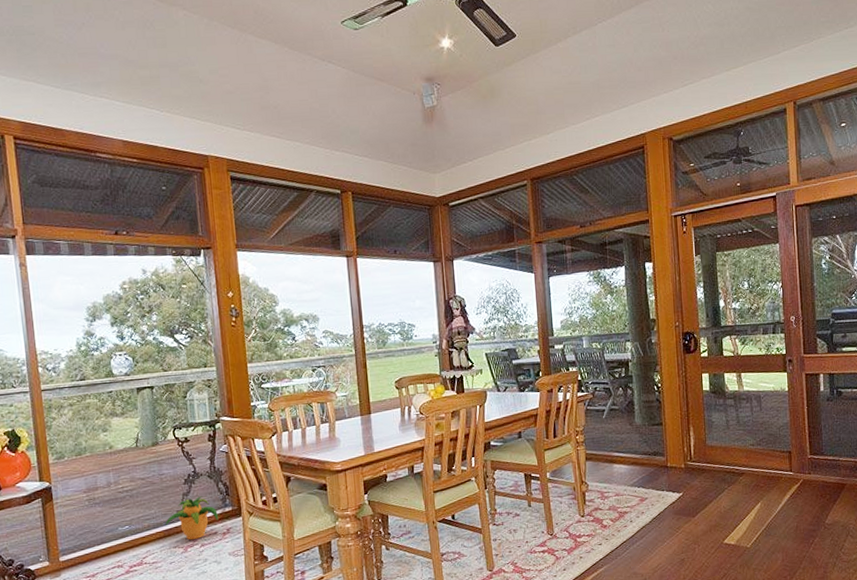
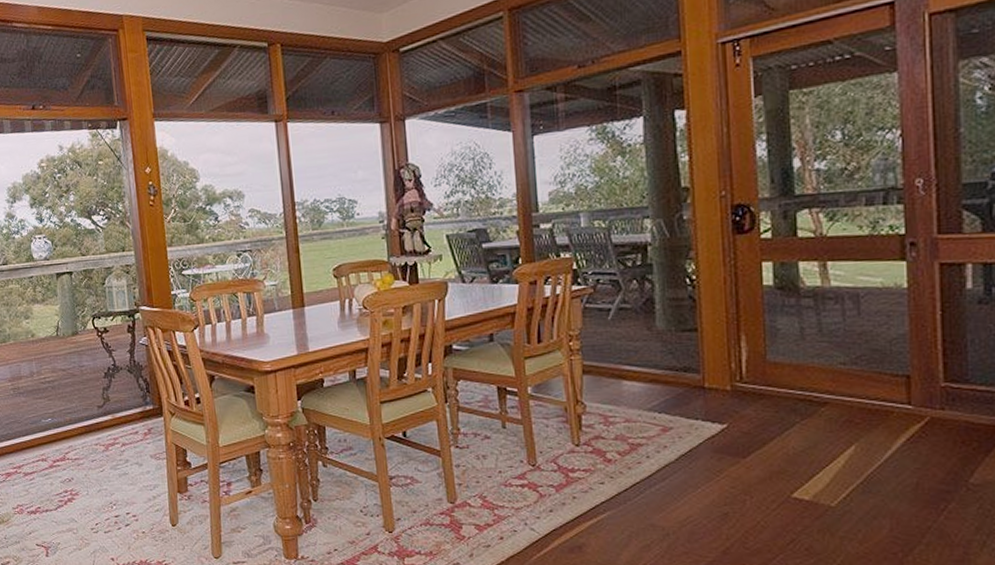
potted plant: present [165,496,218,540] -> none [86,392,139,437]

